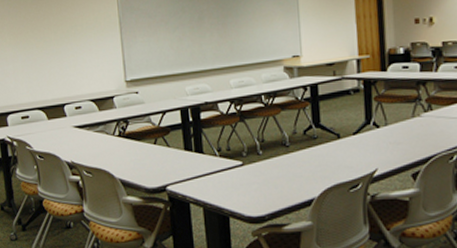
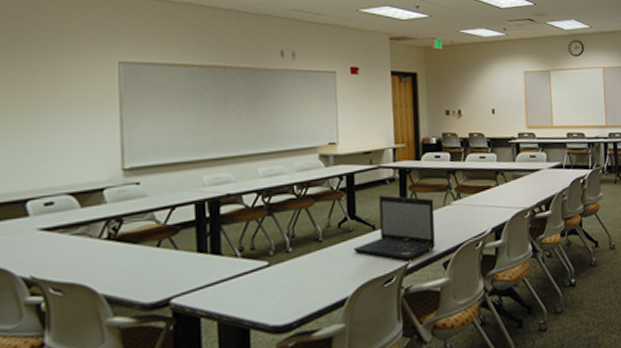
laptop: none [319,105,403,169] -> present [354,195,435,260]

